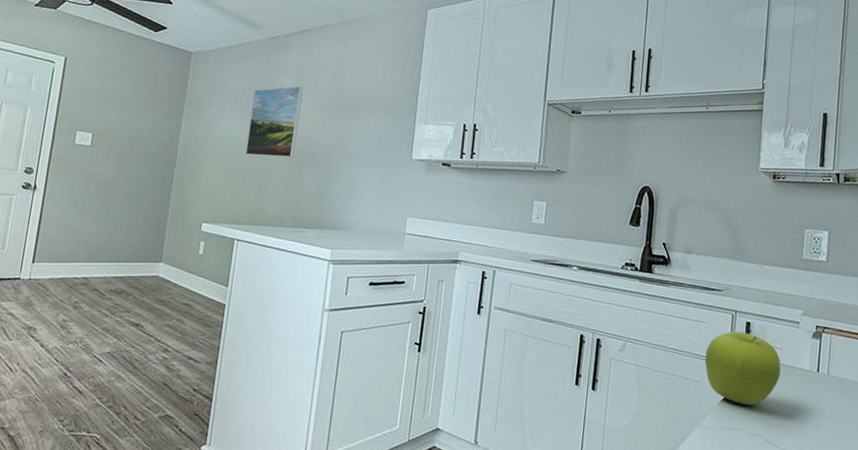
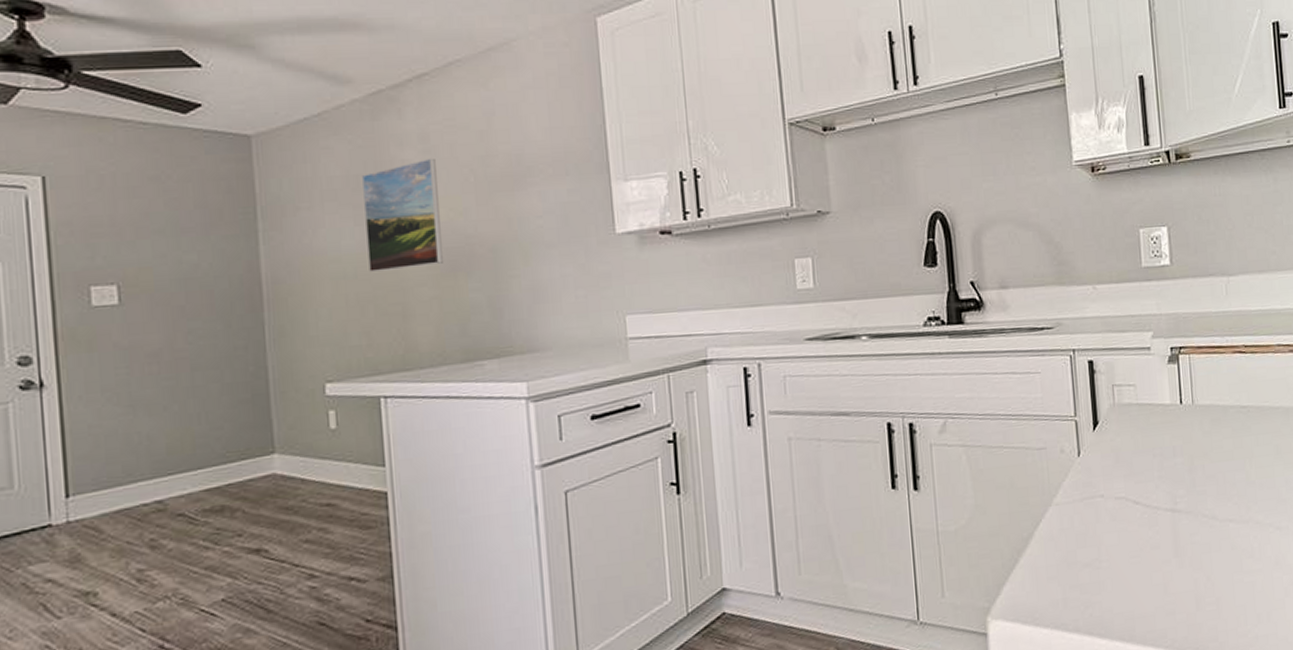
fruit: present [704,331,781,406] -> none [1045,374,1138,465]

